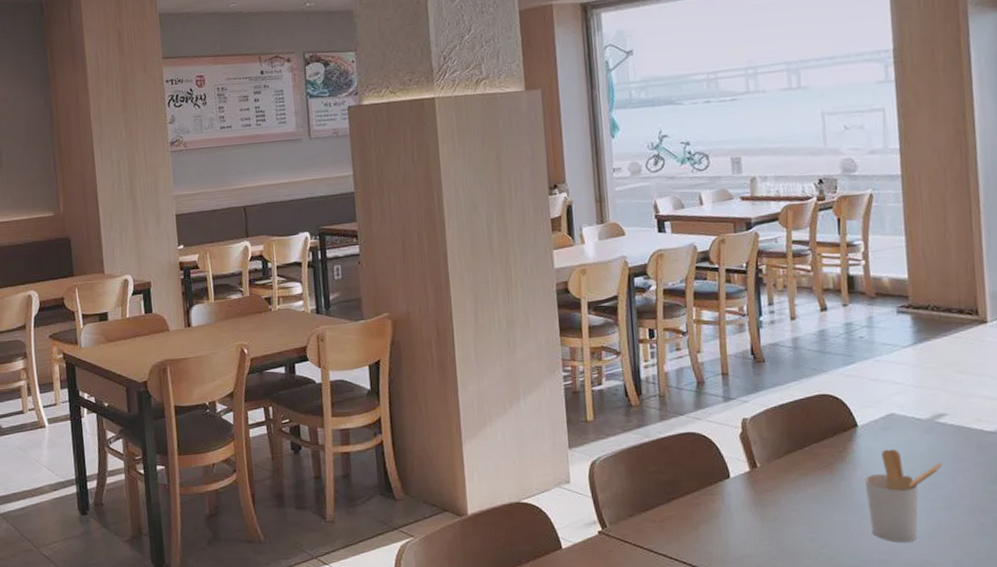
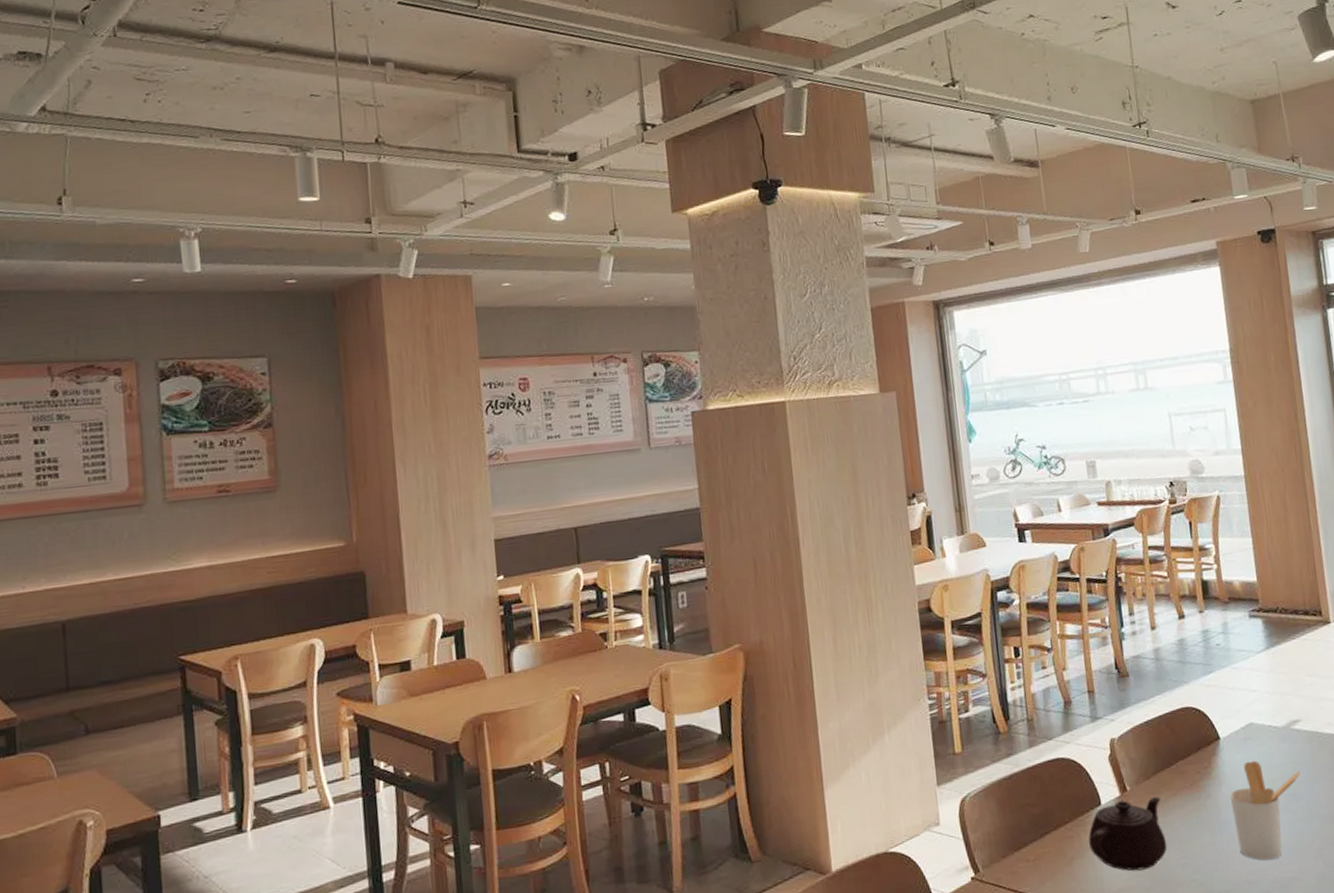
teapot: none [715,474,796,540] -> present [1088,796,1168,871]

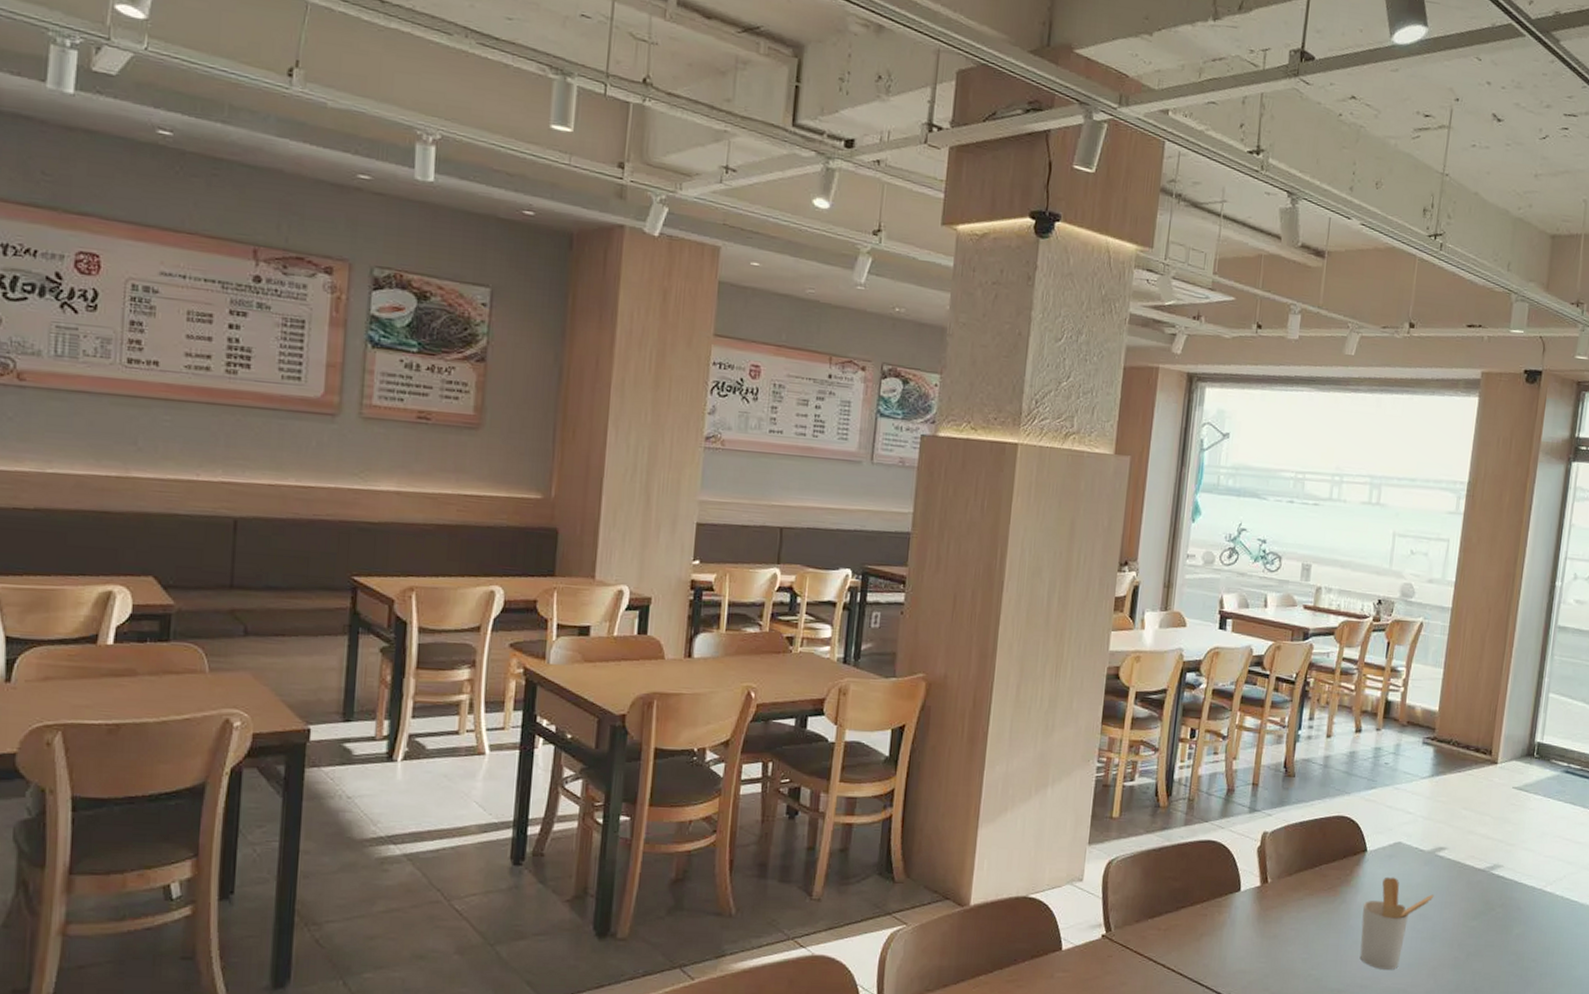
teapot: present [1088,796,1168,871] -> none [1220,890,1298,957]

